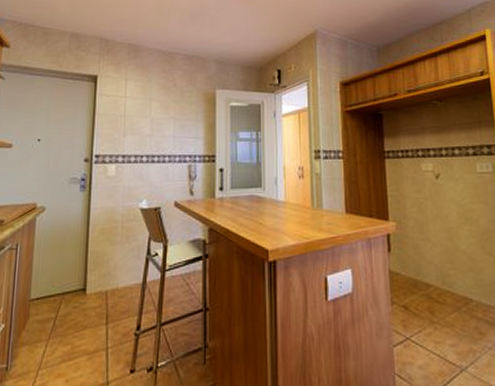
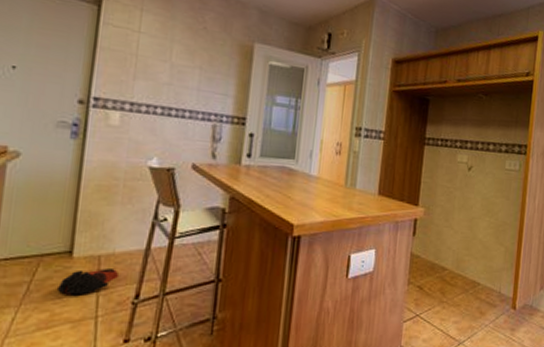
bag: none [76,303,123,329] -> present [58,269,120,295]

